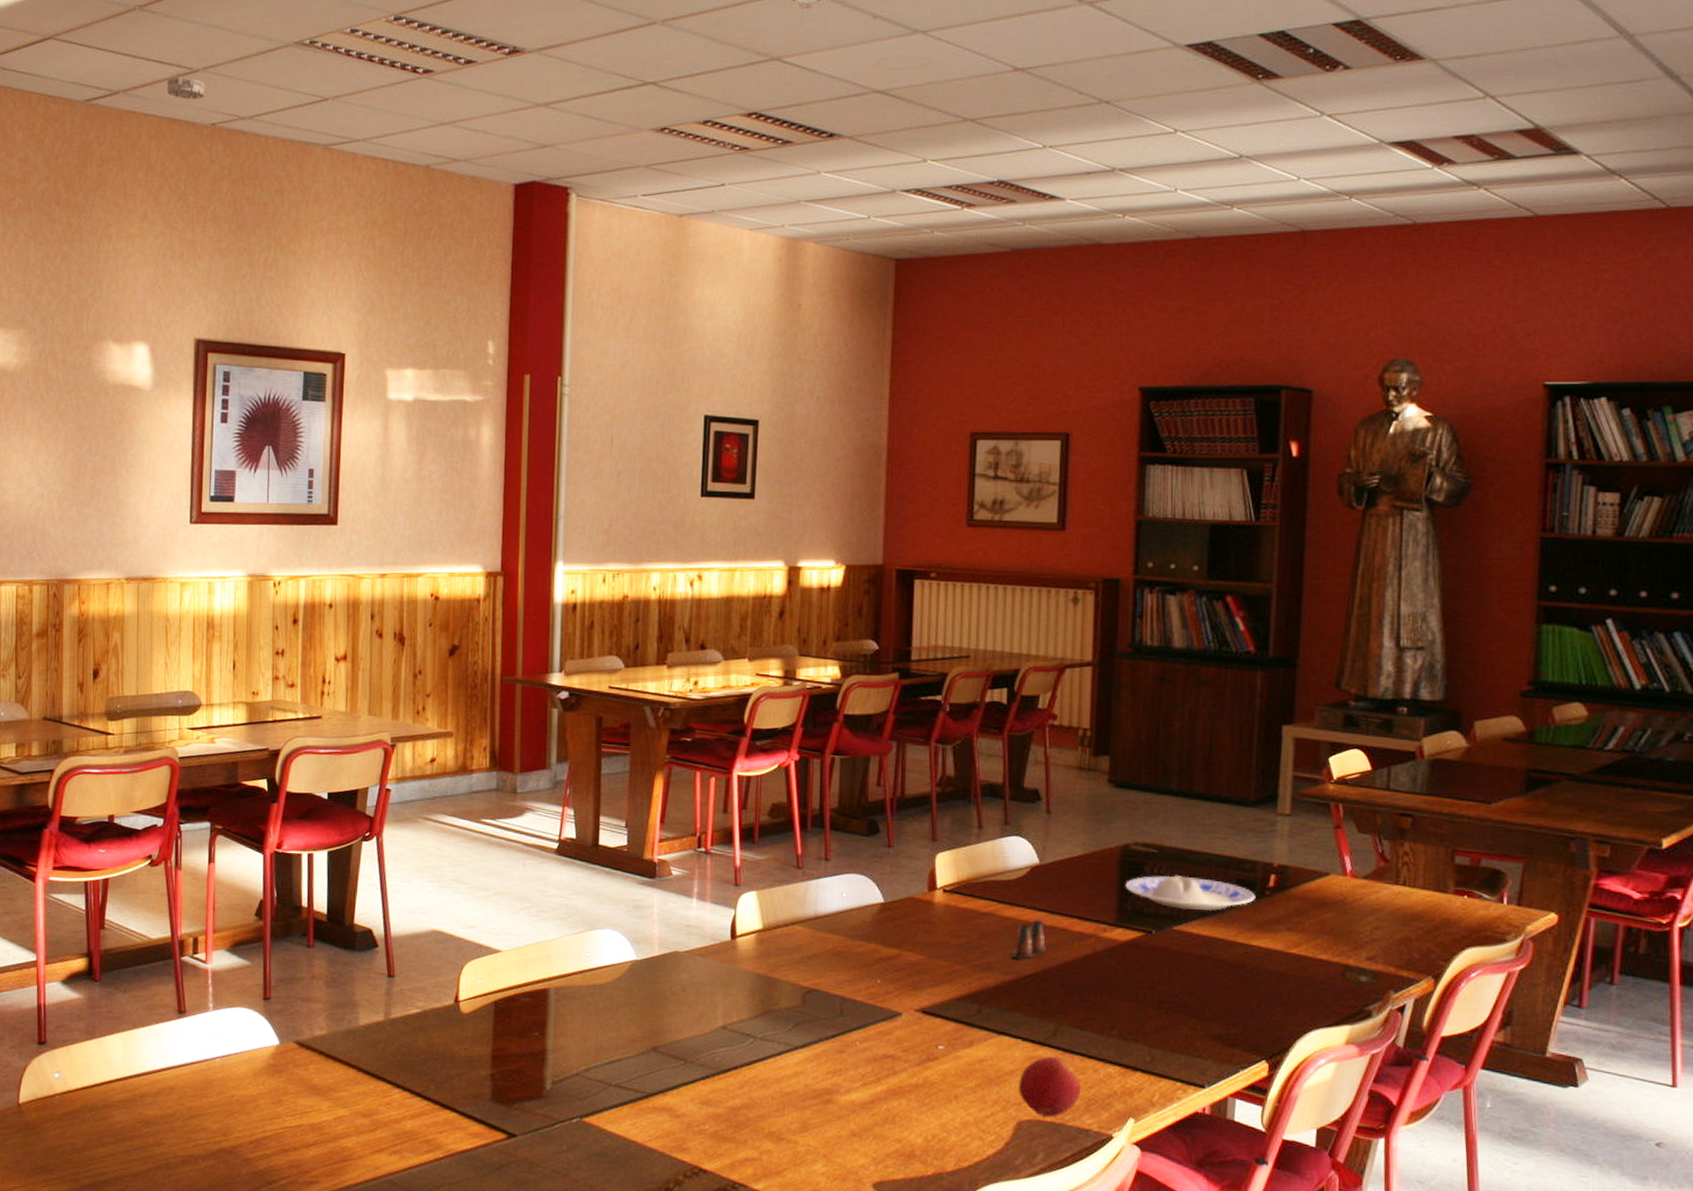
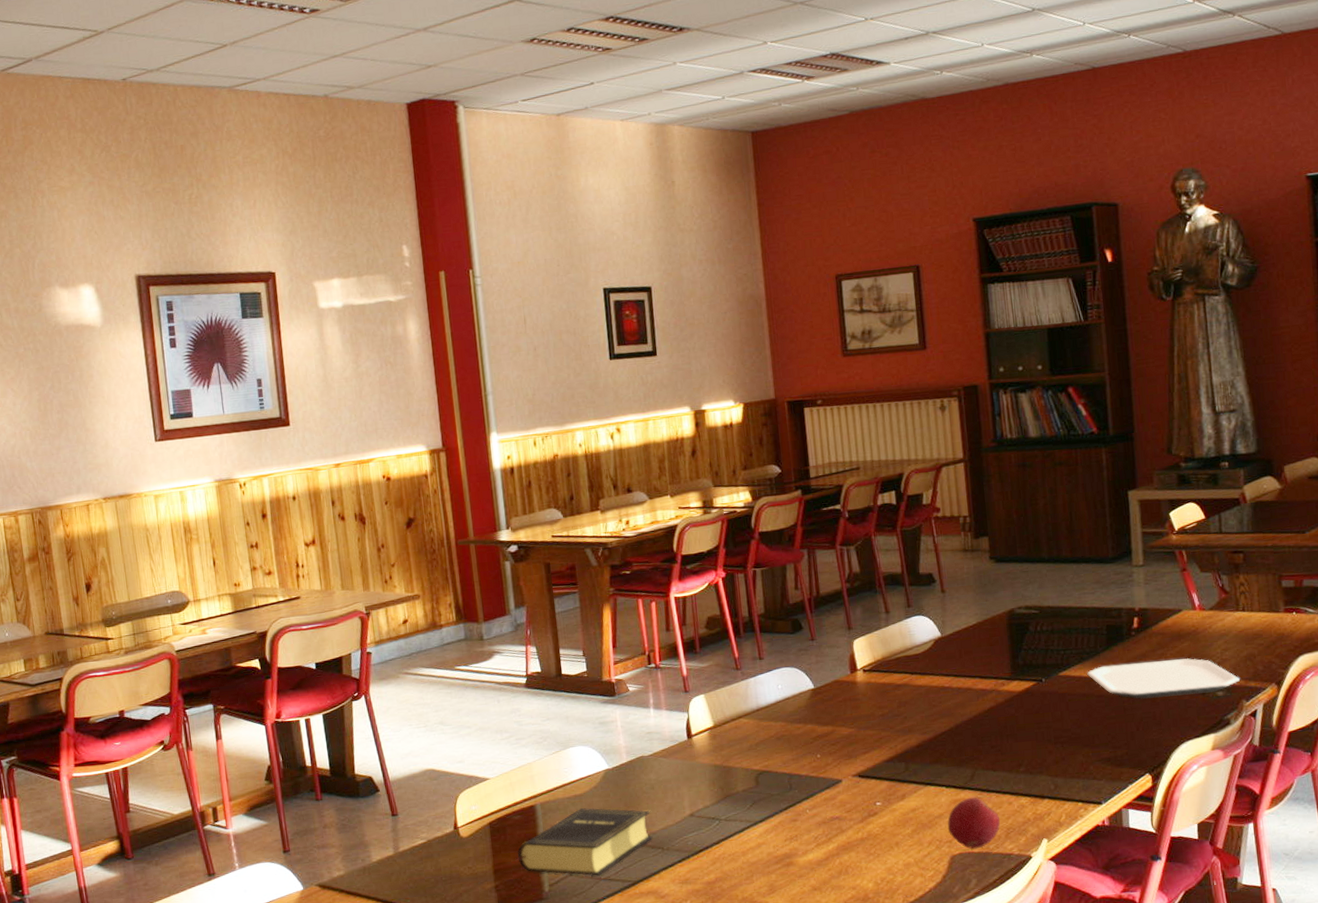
smoke detector: present [166,77,205,99] -> none [75,39,113,60]
book: none [518,1001,677,1080] -> present [515,808,653,876]
salt shaker: present [1012,919,1046,959] -> none [928,683,956,720]
plate: present [1125,874,1256,910] -> none [1015,628,1124,658]
plate: none [1206,925,1391,976] -> present [1087,658,1241,699]

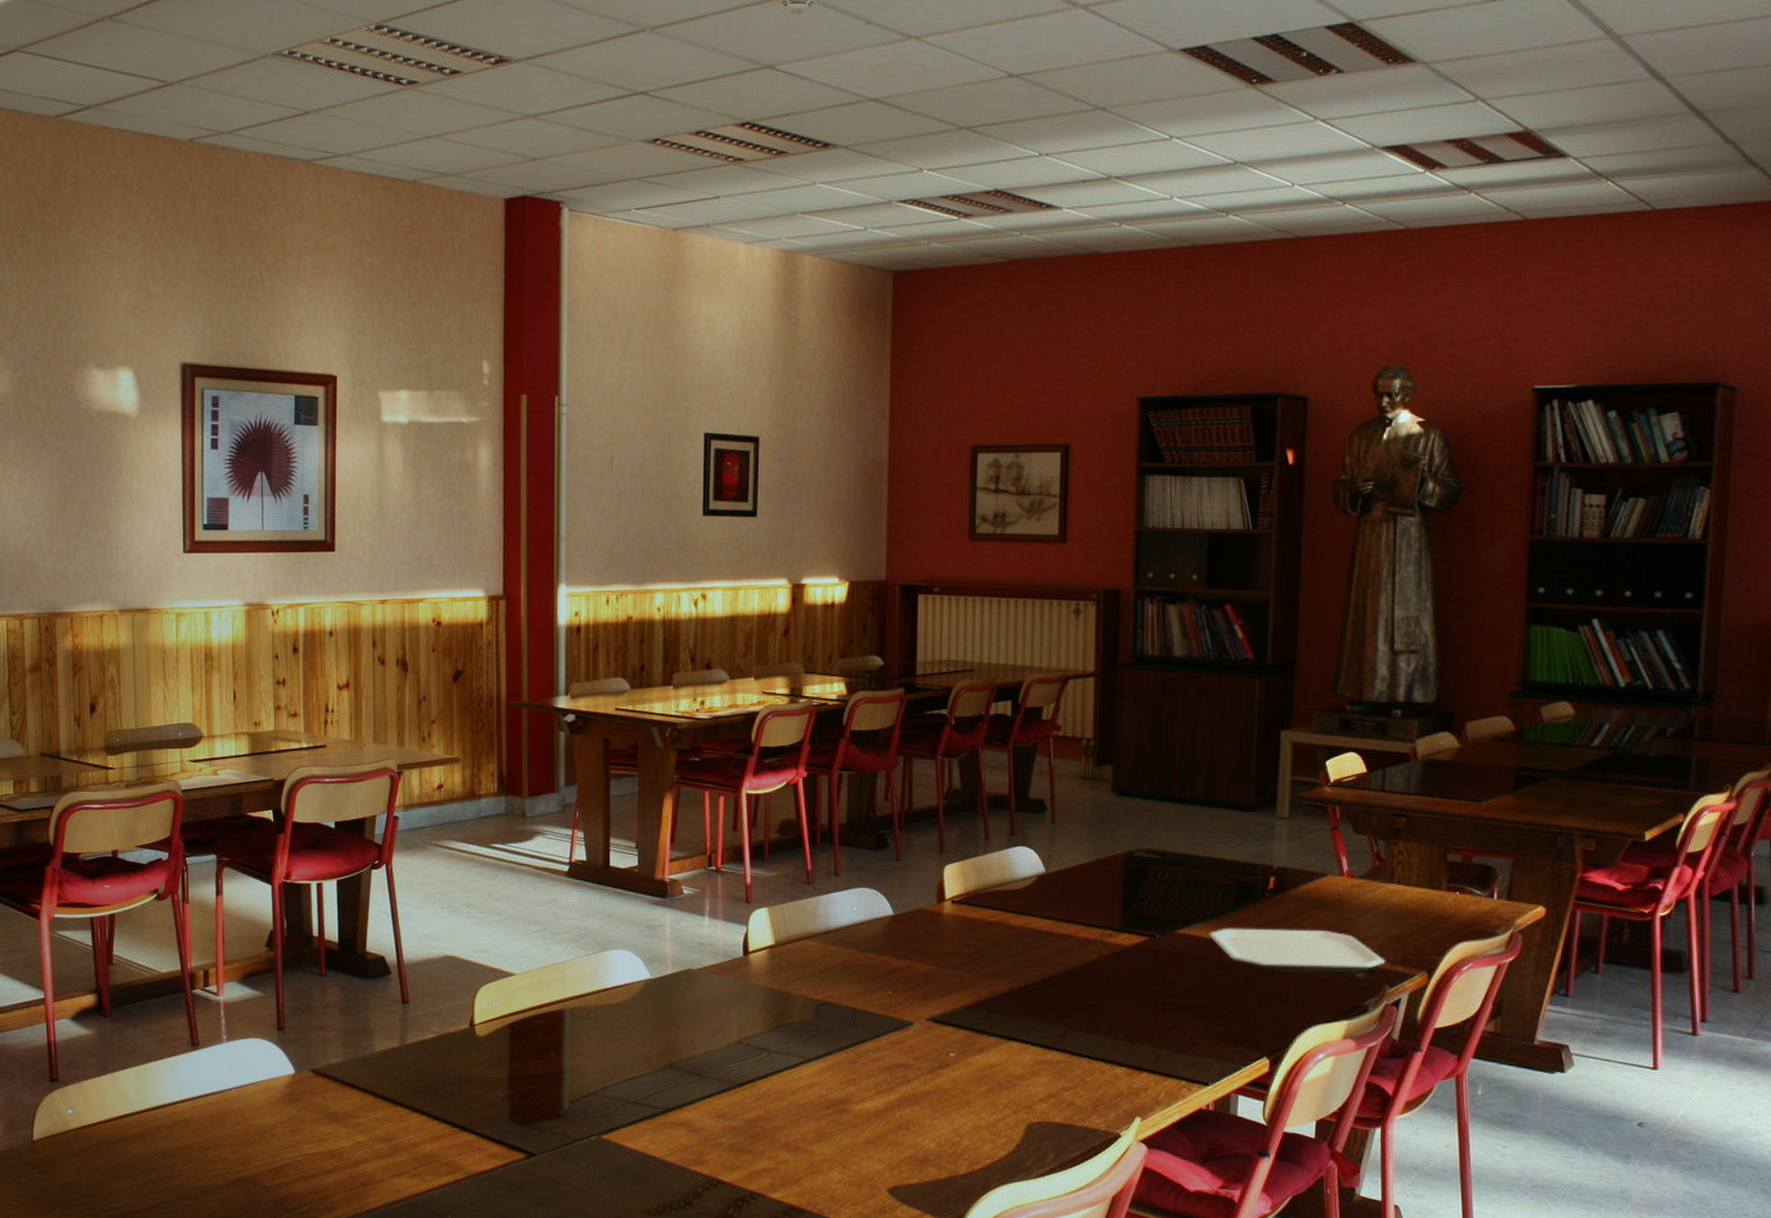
book: present [515,808,653,876] -> none [535,1020,692,1098]
apple: present [947,797,1001,849] -> none [1027,1060,1090,1119]

